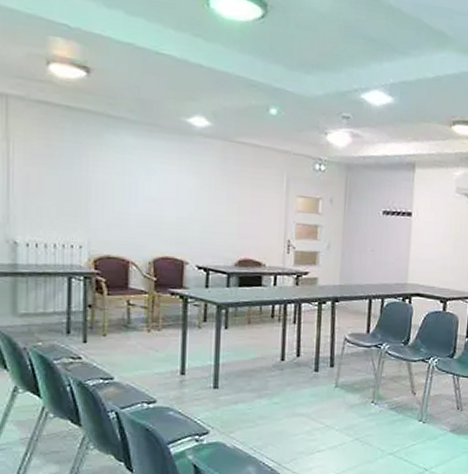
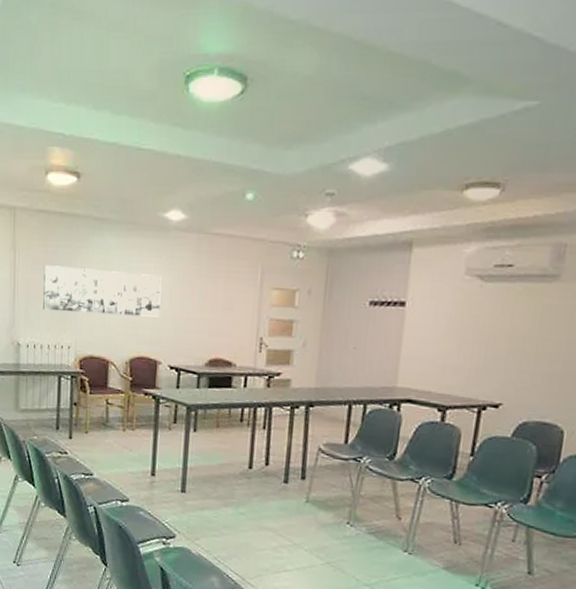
wall art: none [46,159,187,219] -> present [43,265,162,317]

